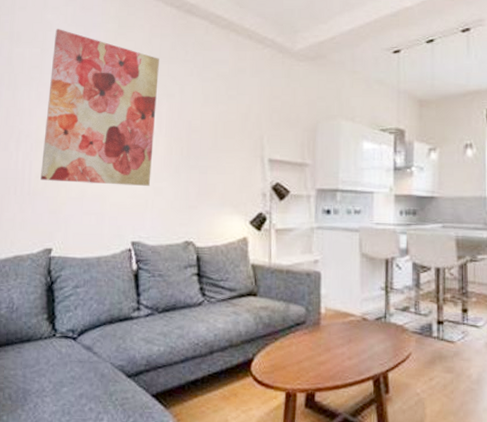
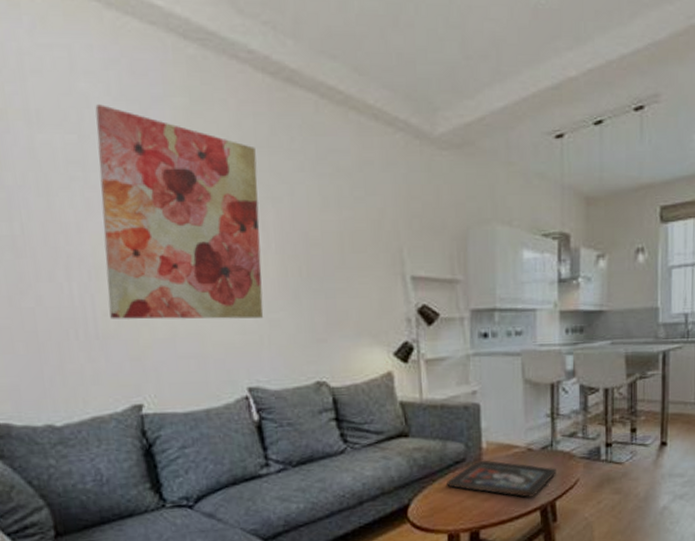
religious icon: none [287,324,390,367] -> present [447,460,557,498]

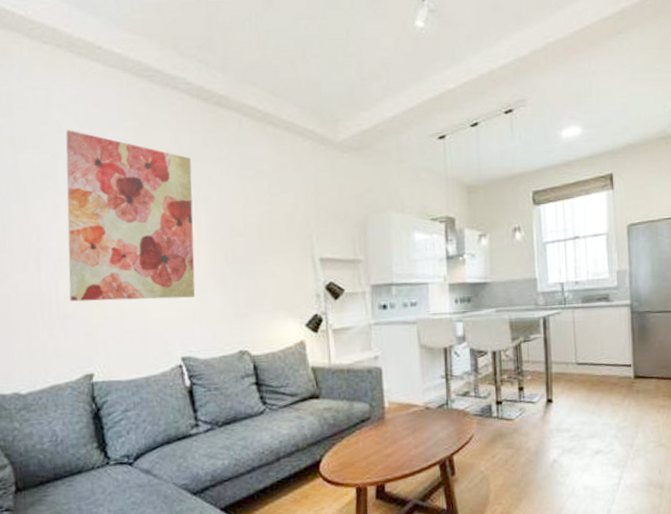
religious icon: present [447,460,557,498] -> none [354,418,454,453]

